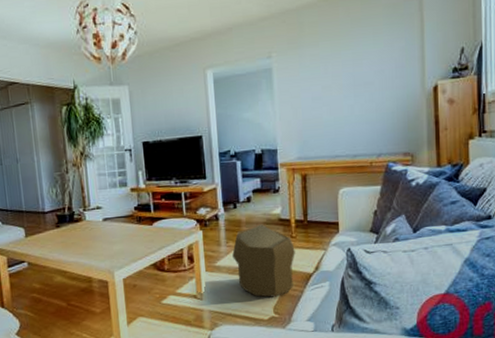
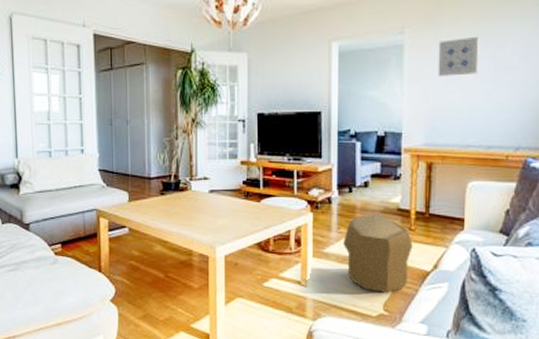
wall art: none [303,56,340,95] -> present [438,36,479,76]

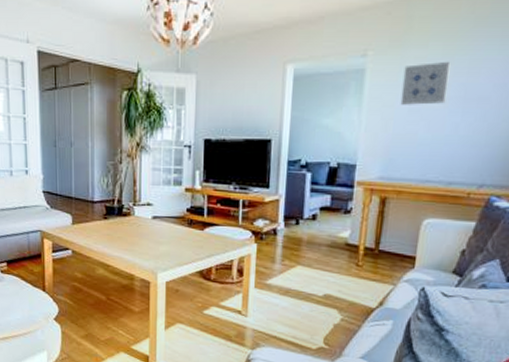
pouf: present [343,212,413,293] -> none [286,246,359,327]

